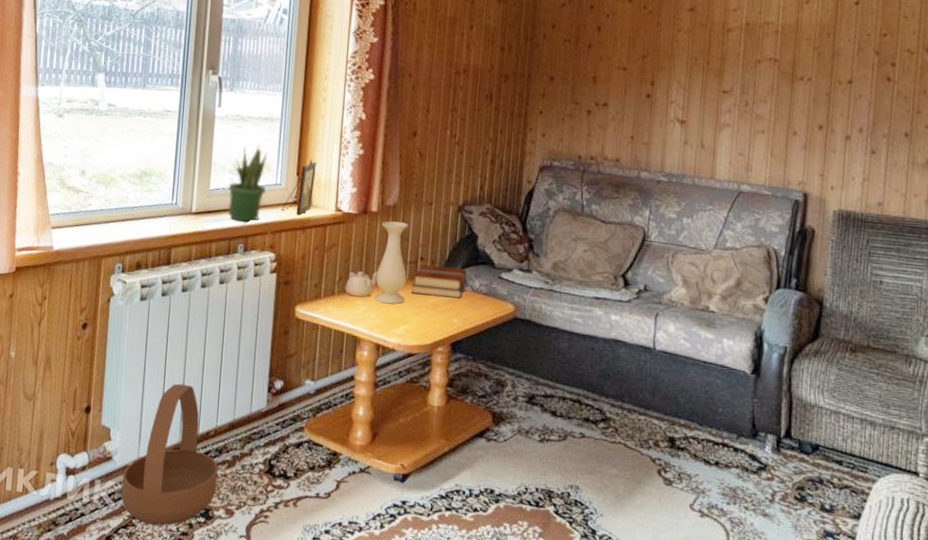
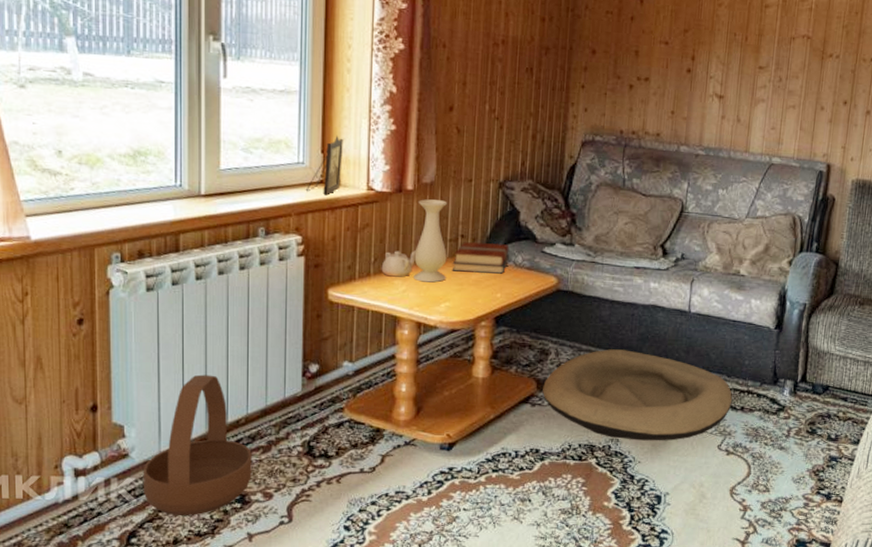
planter: present [228,145,268,223] -> none [242,120,287,205]
dog bed: none [498,384,705,494] -> present [542,349,732,441]

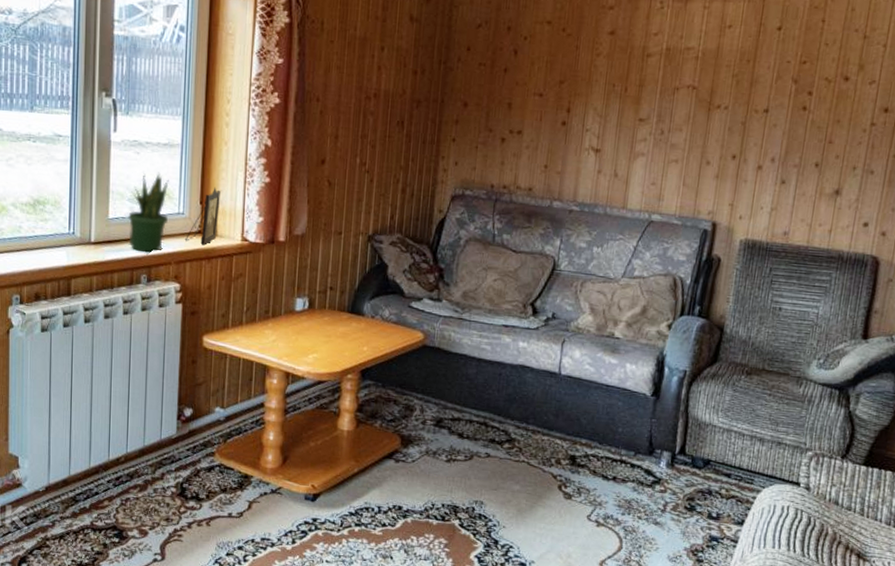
basket: present [142,374,252,515] -> none [33,412,130,546]
planter: none [242,120,287,205] -> present [128,172,169,253]
teapot: present [381,250,416,277] -> none [253,301,286,327]
vase: present [413,199,448,283] -> none [283,251,318,334]
books: present [452,242,510,274] -> none [320,294,378,327]
dog bed: present [542,349,732,441] -> none [406,408,604,507]

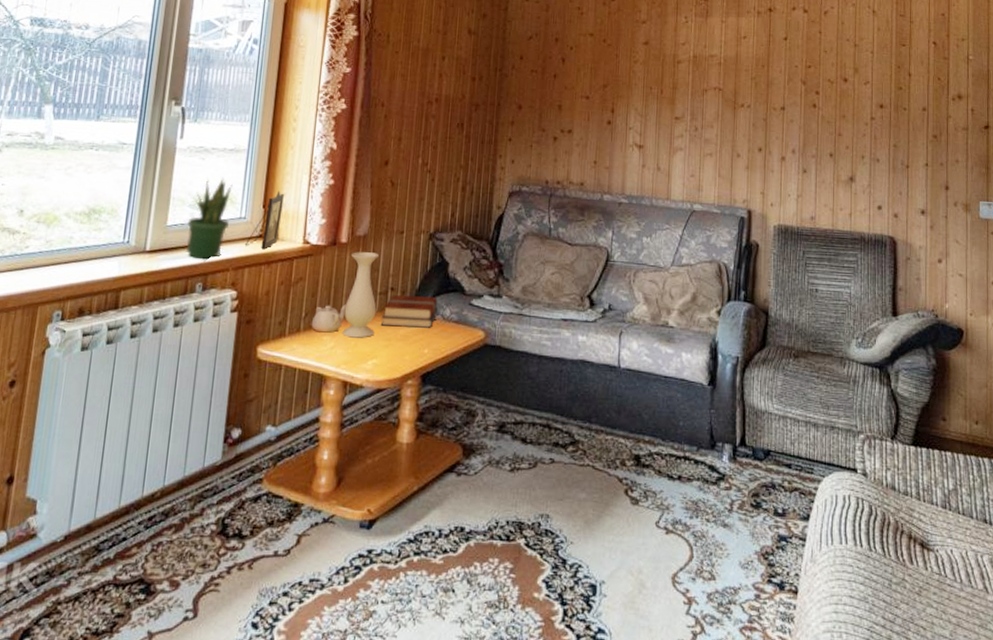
teapot: none [253,301,286,327] -> present [311,304,346,333]
vase: none [283,251,318,334] -> present [342,252,380,338]
books: none [320,294,378,327] -> present [380,295,439,328]

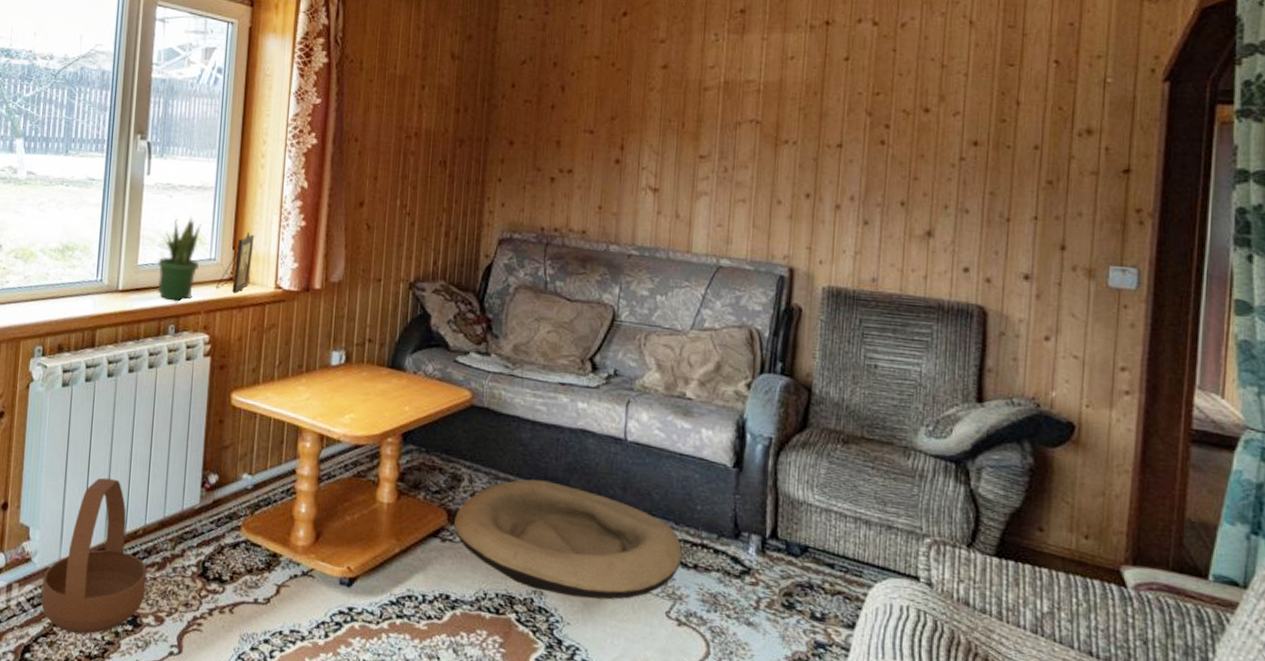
basket: none [45,441,164,609] -> present [41,477,147,634]
teapot: present [311,304,346,333] -> none [285,354,321,383]
vase: present [342,252,380,338] -> none [318,299,356,391]
books: present [380,295,439,328] -> none [357,347,420,384]
dog bed: none [469,409,668,517] -> present [454,479,682,600]

